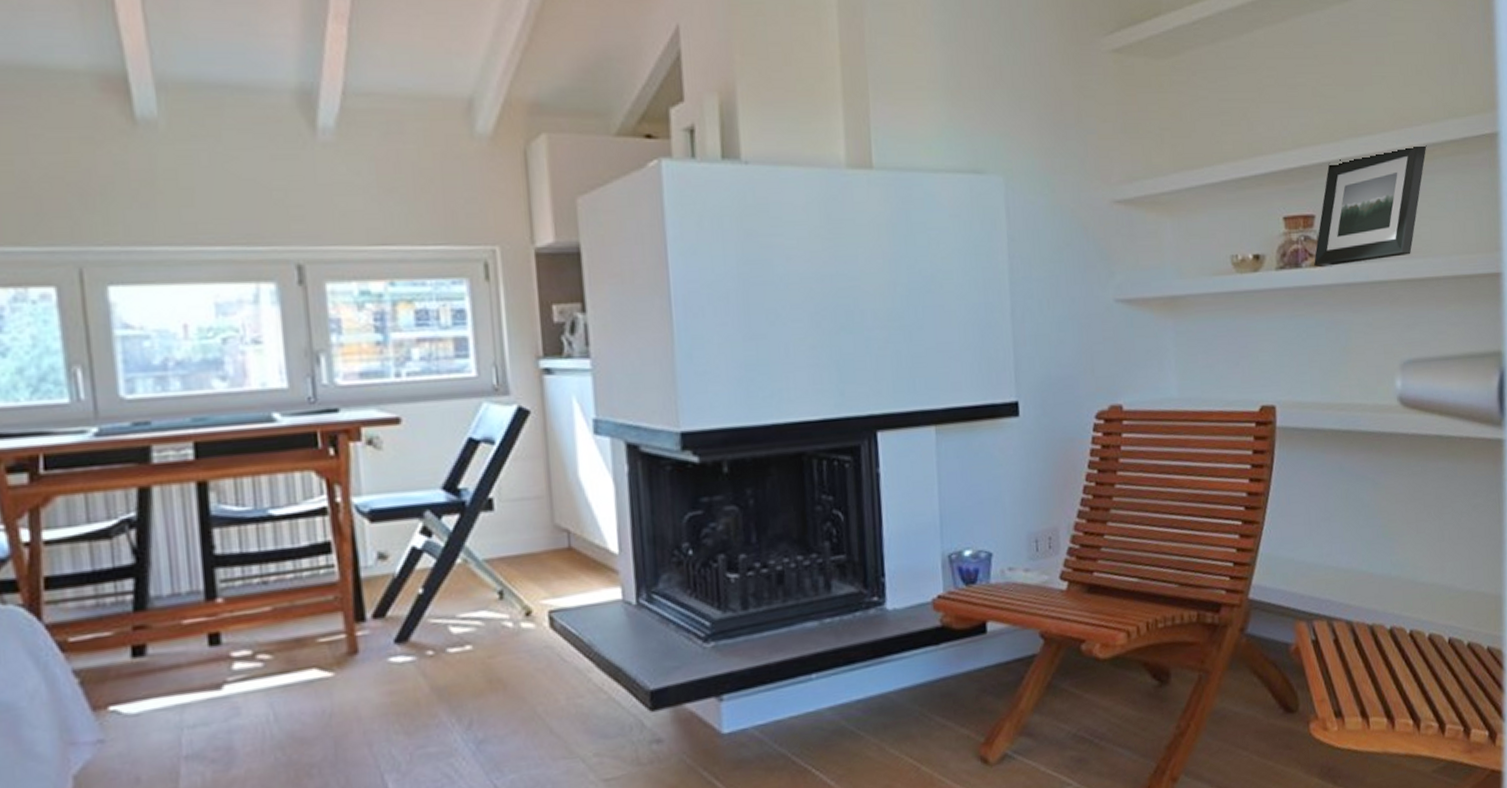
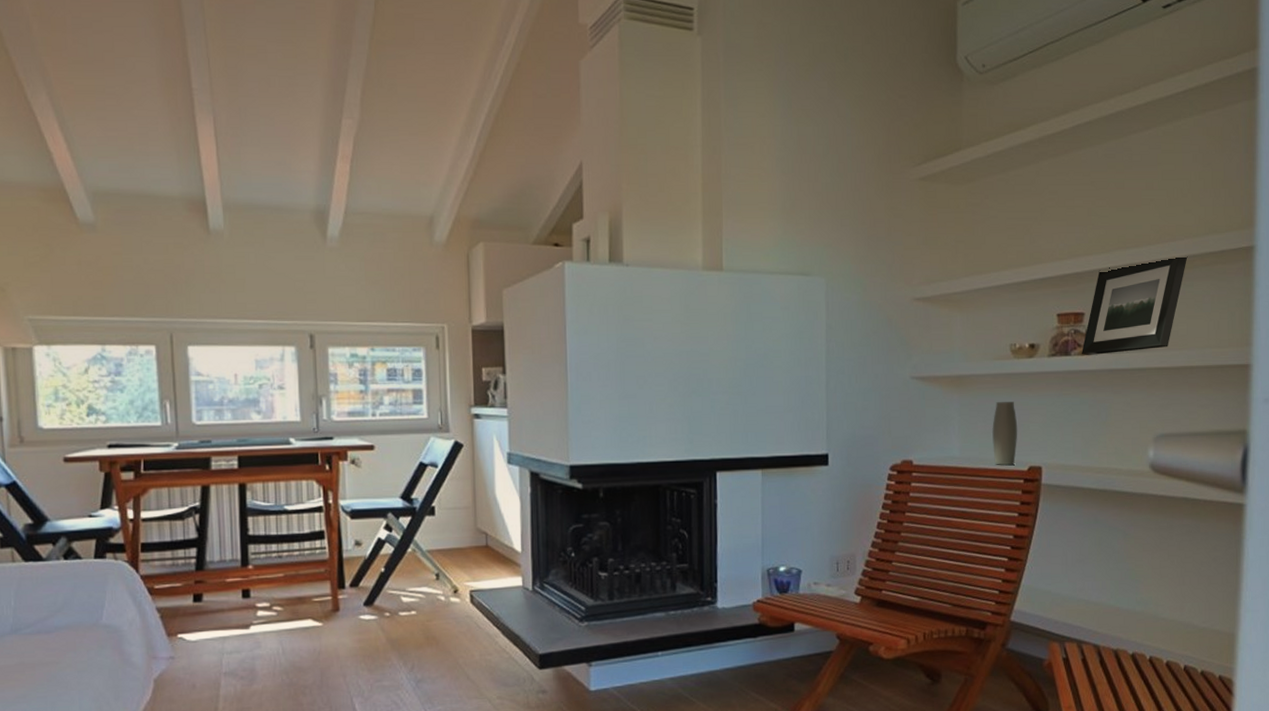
vase: none [1215,327,1246,406] -> present [992,402,1018,465]

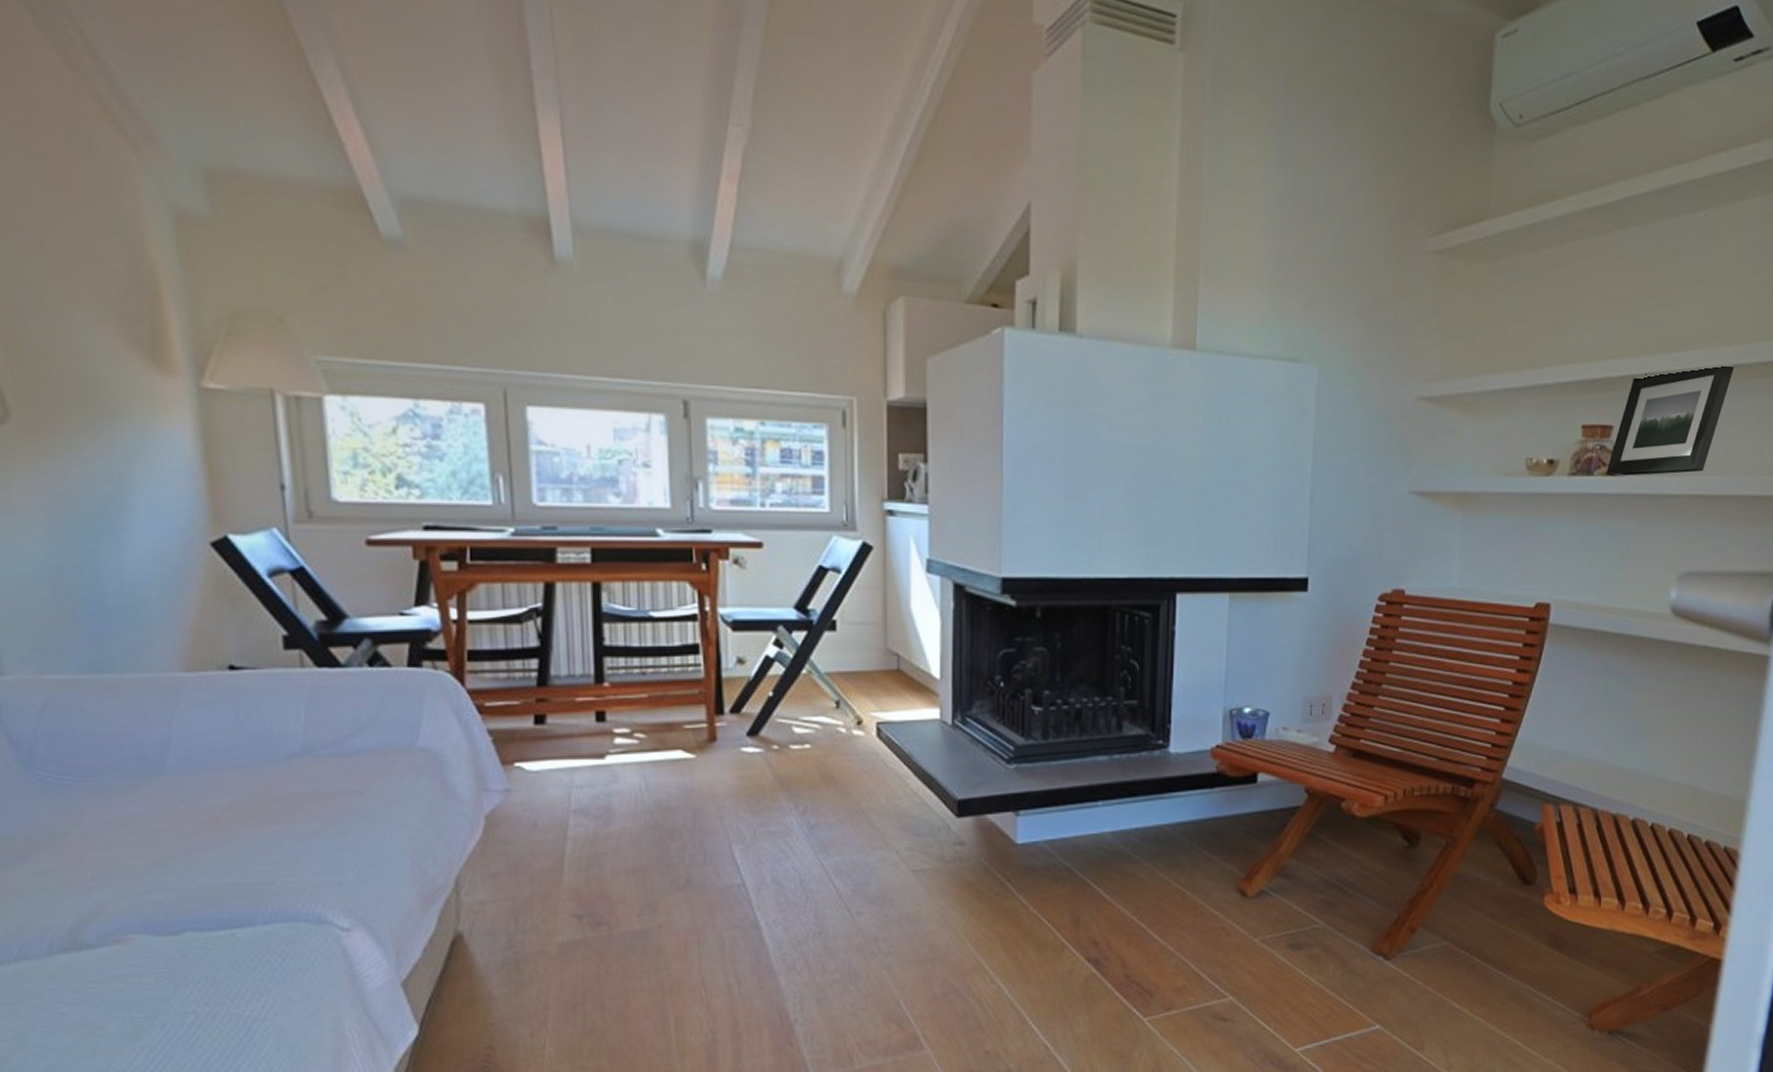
vase: present [992,402,1018,465] -> none [1497,526,1527,600]

